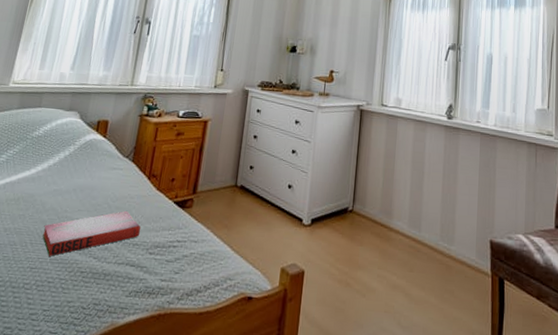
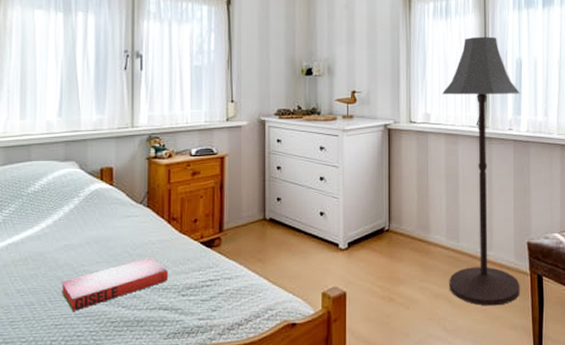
floor lamp: none [407,30,490,306] -> present [442,36,521,306]

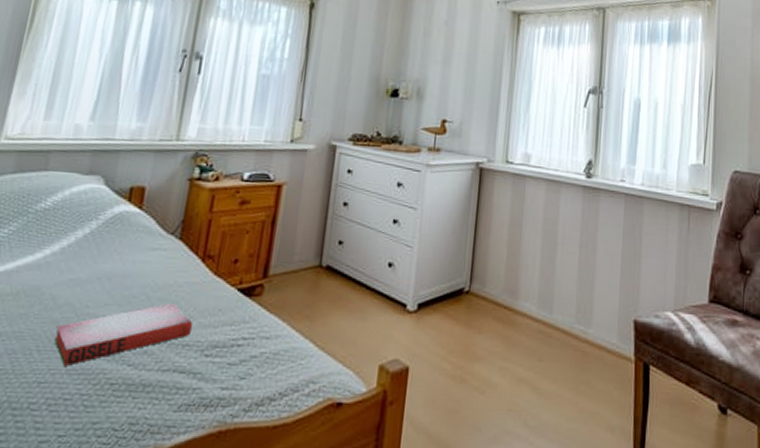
floor lamp: present [442,36,521,306] -> none [535,69,637,399]

